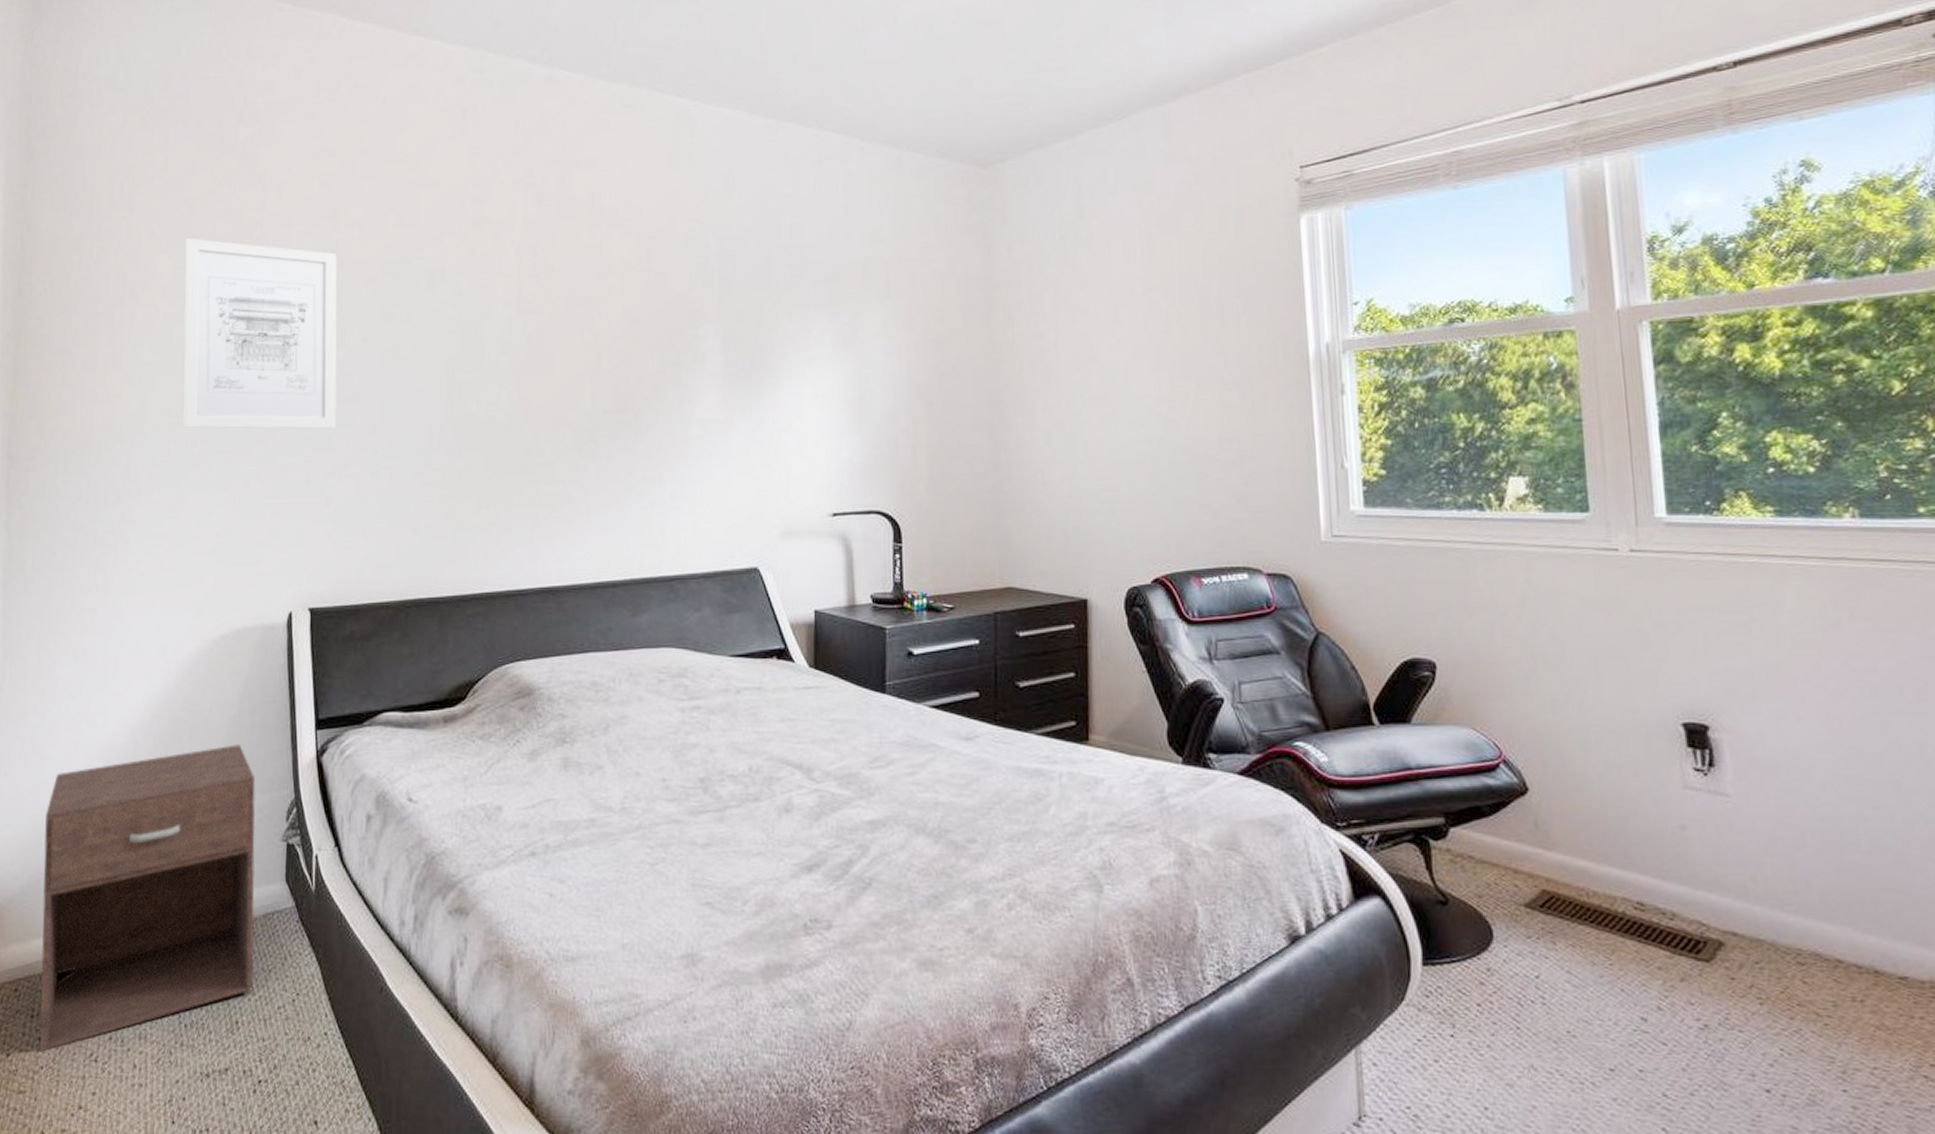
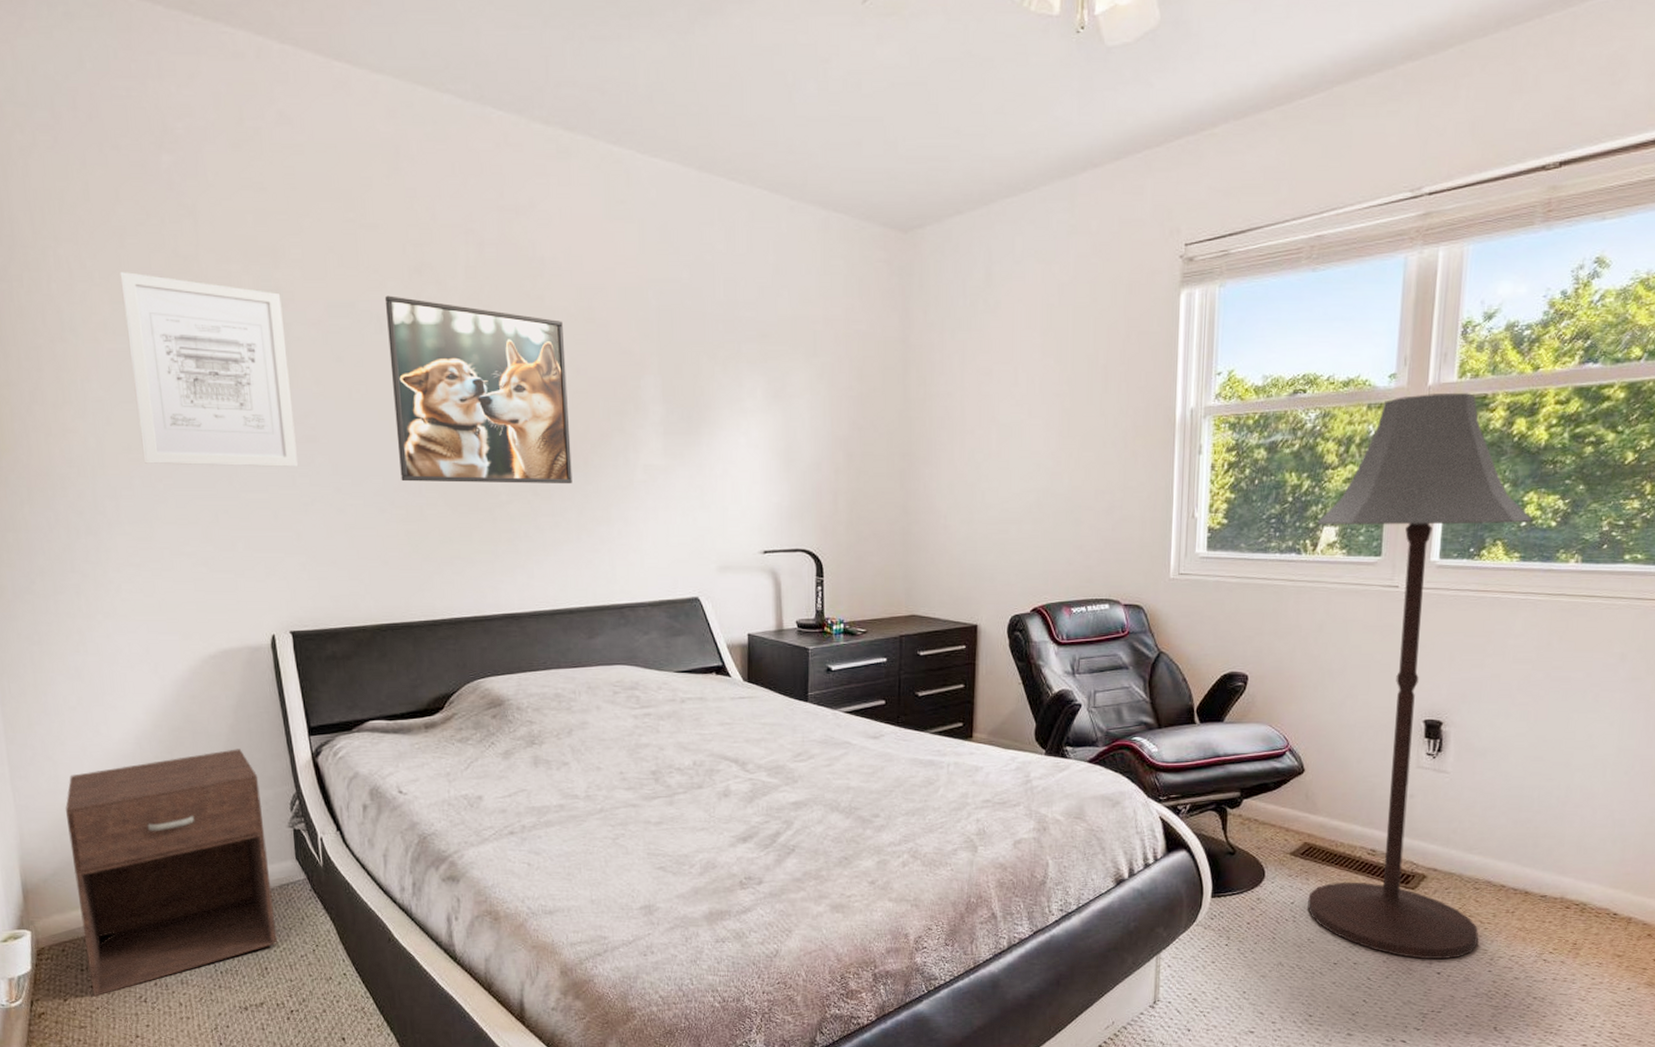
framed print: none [439,251,622,442] -> present [384,295,572,484]
floor lamp: none [1500,315,1818,1070] -> present [1307,392,1533,960]

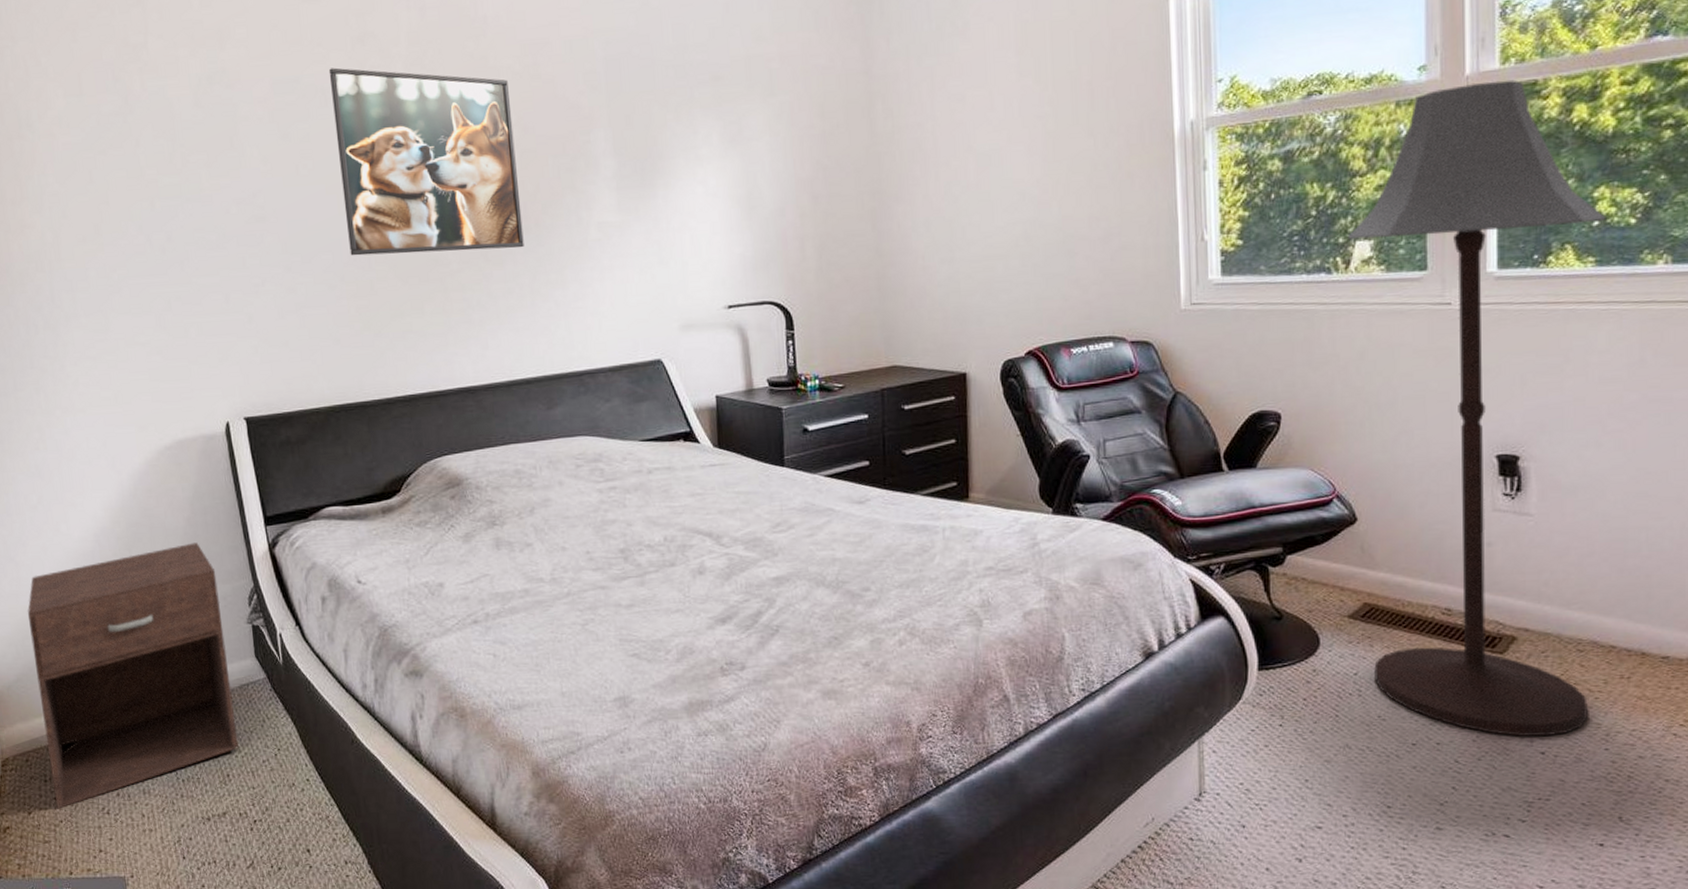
wall art: present [120,271,299,467] -> none [73,64,249,255]

